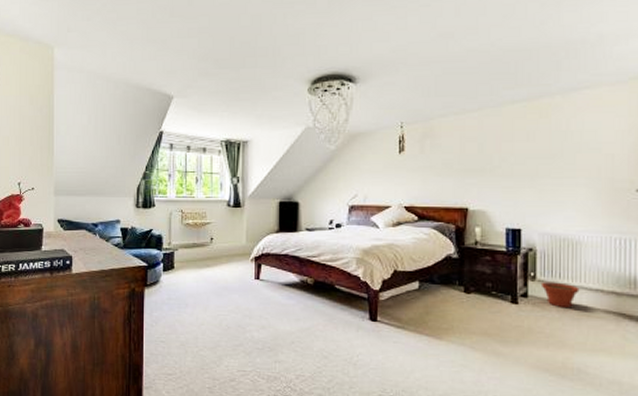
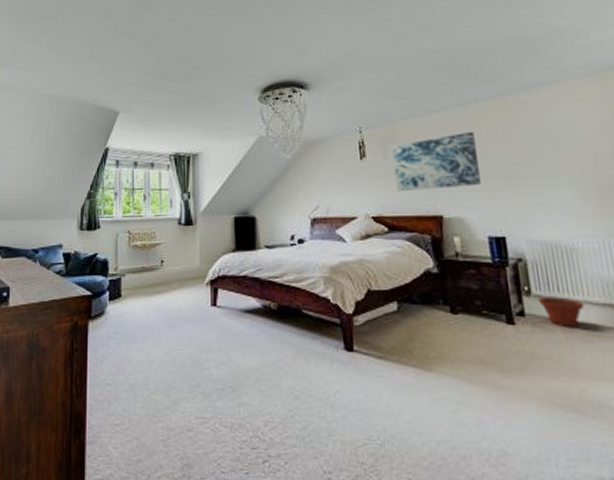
wall art: none [429,131,506,184] -> present [392,131,481,191]

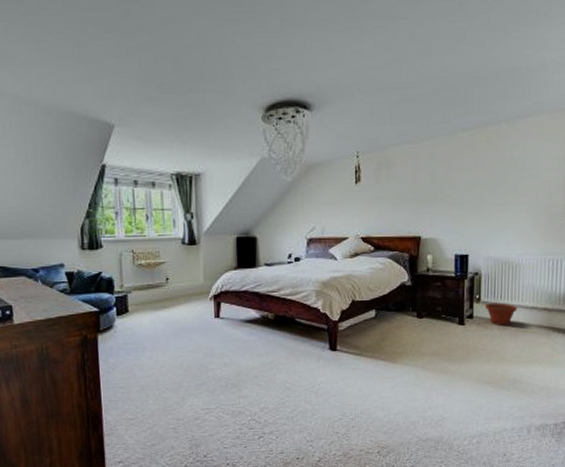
wall art: present [392,131,481,191] -> none [385,159,457,214]

